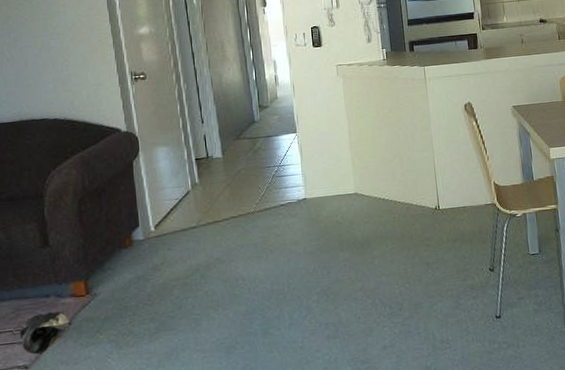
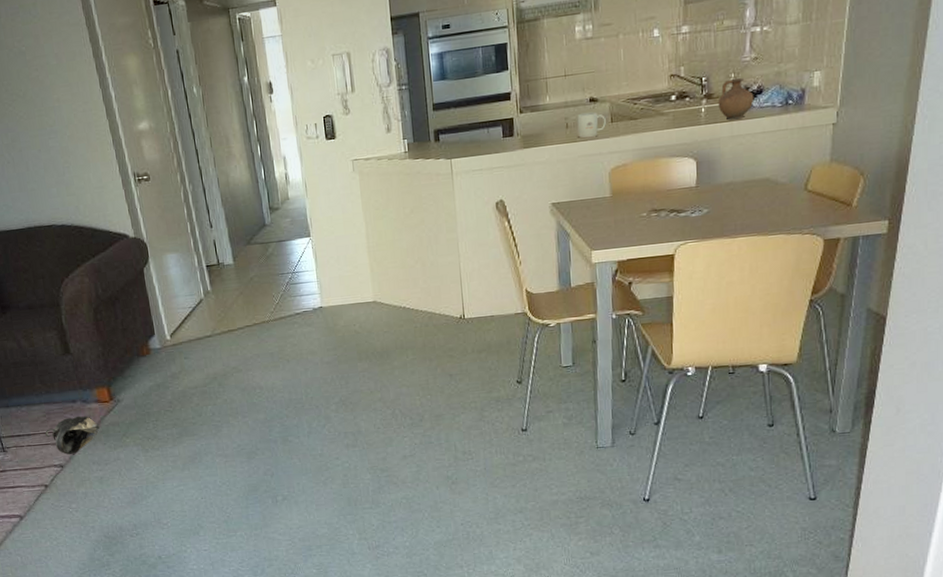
mug: none [530,30,555,53] -> present [577,111,606,139]

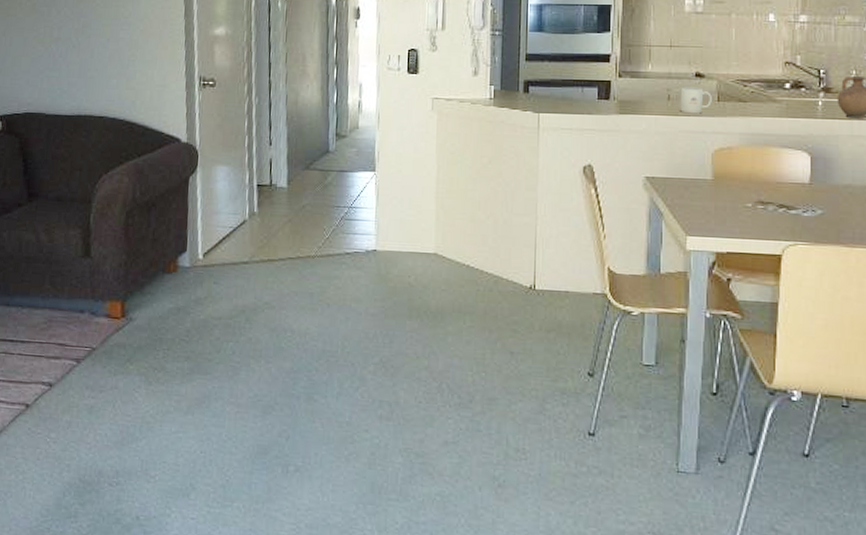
shoe: present [45,415,100,455] -> none [41,329,103,373]

